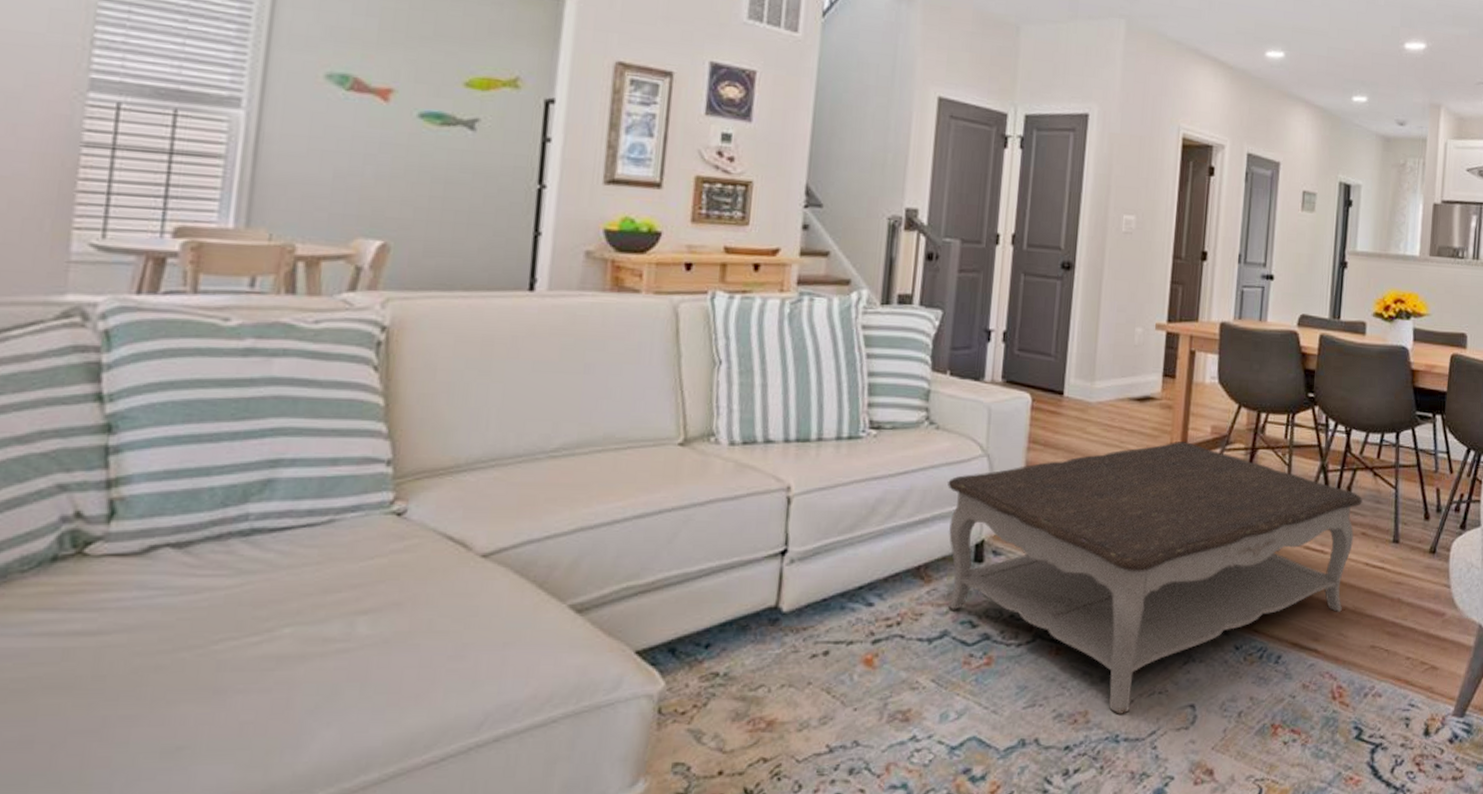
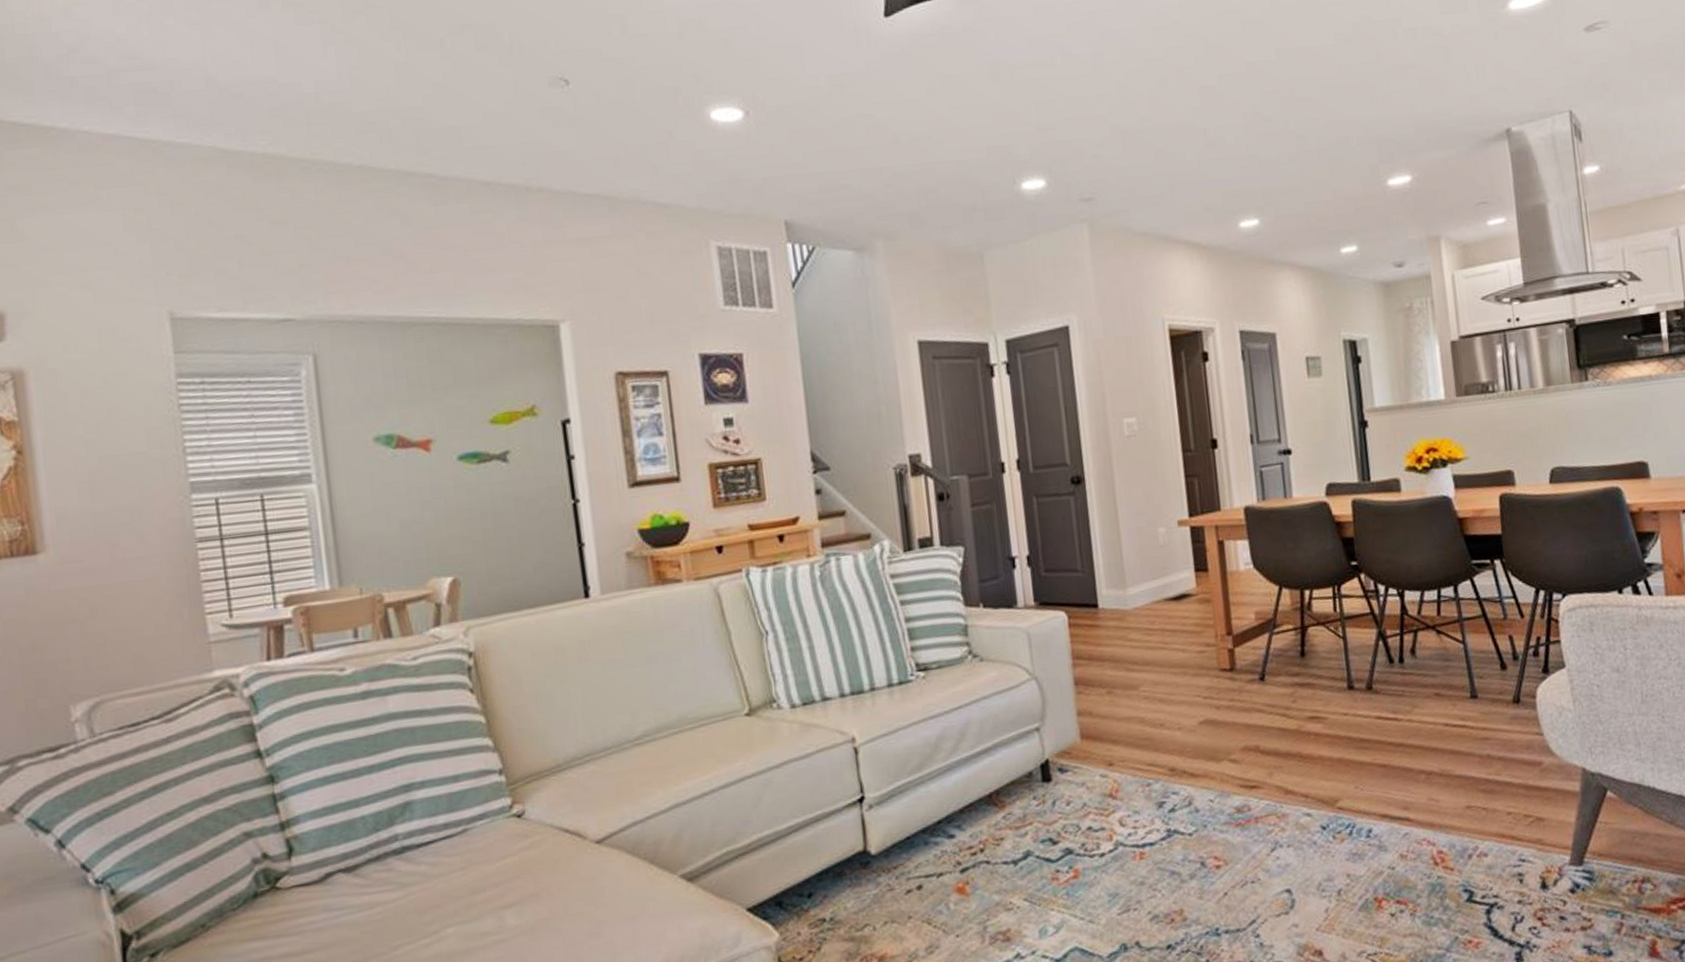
coffee table: present [947,442,1362,714] -> none [1002,632,1430,909]

